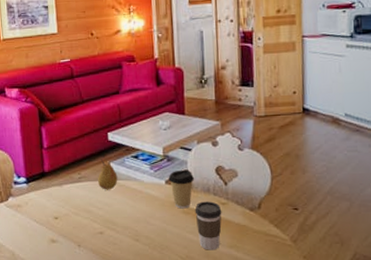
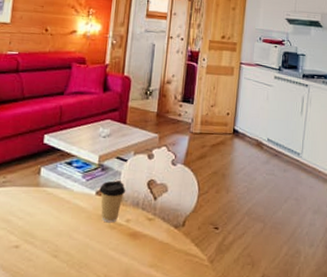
fruit: present [98,158,118,190] -> none [24,161,47,198]
coffee cup: present [194,201,222,250] -> none [120,216,148,270]

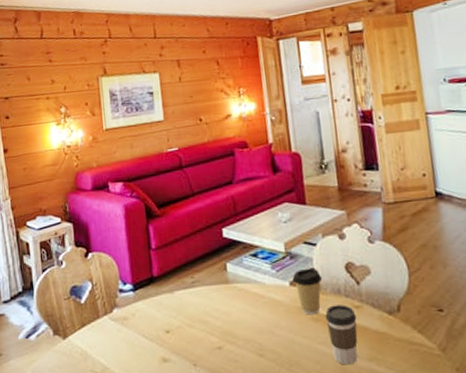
coffee cup: none [120,216,148,270] -> present [325,304,358,365]

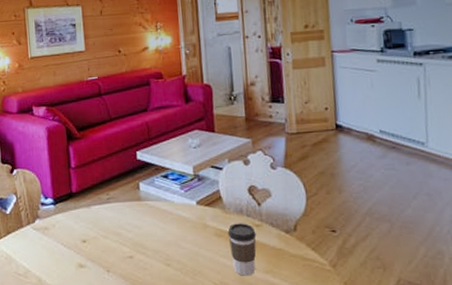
coffee cup: present [292,267,323,315] -> none [199,189,227,231]

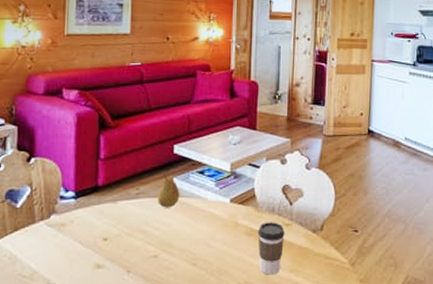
fruit: none [127,177,148,212] -> present [158,172,180,208]

